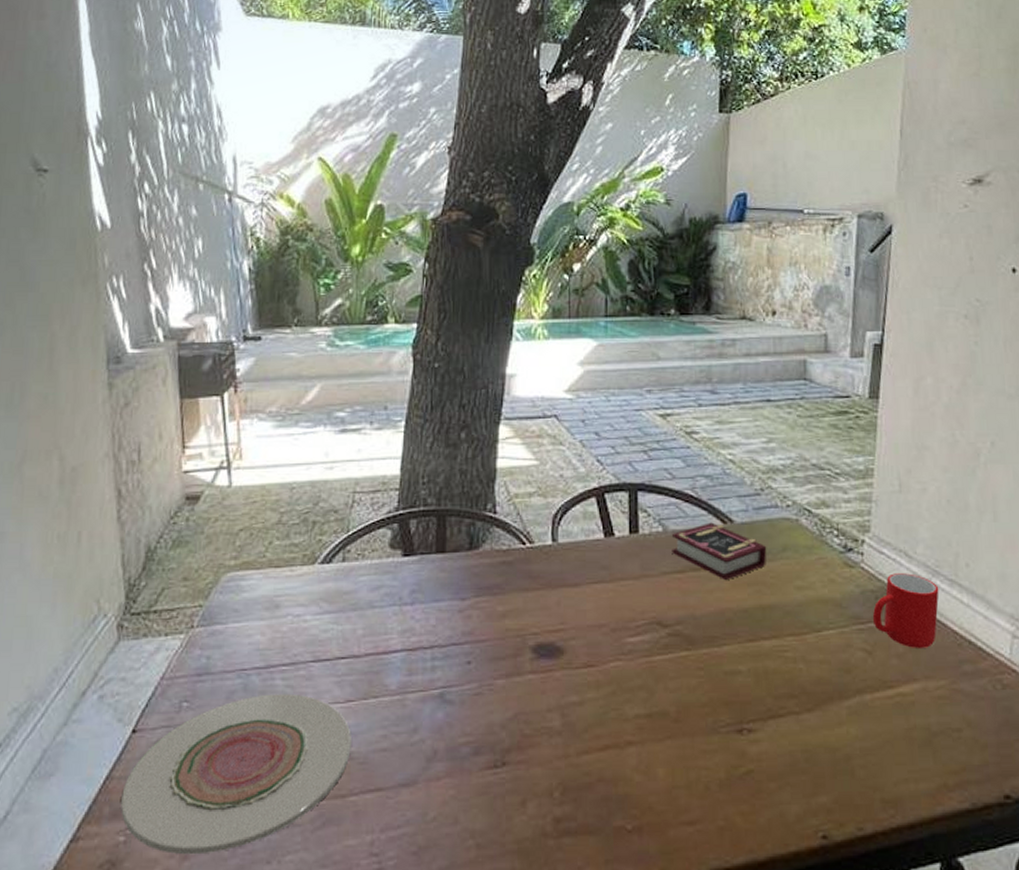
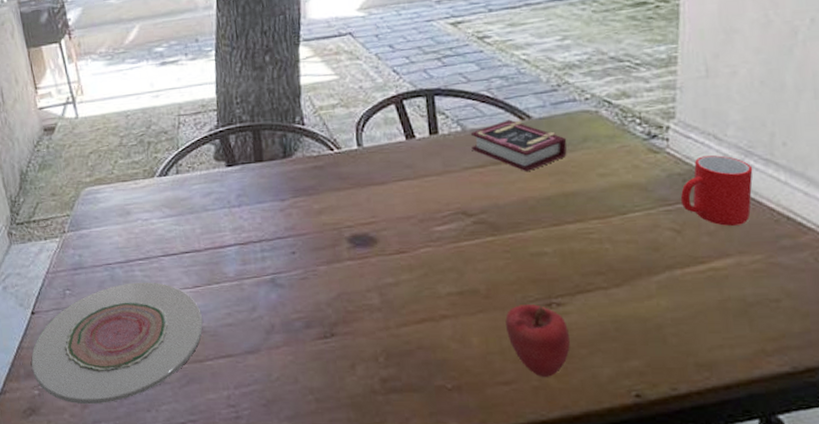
apple: none [694,730,759,817] -> present [505,304,570,378]

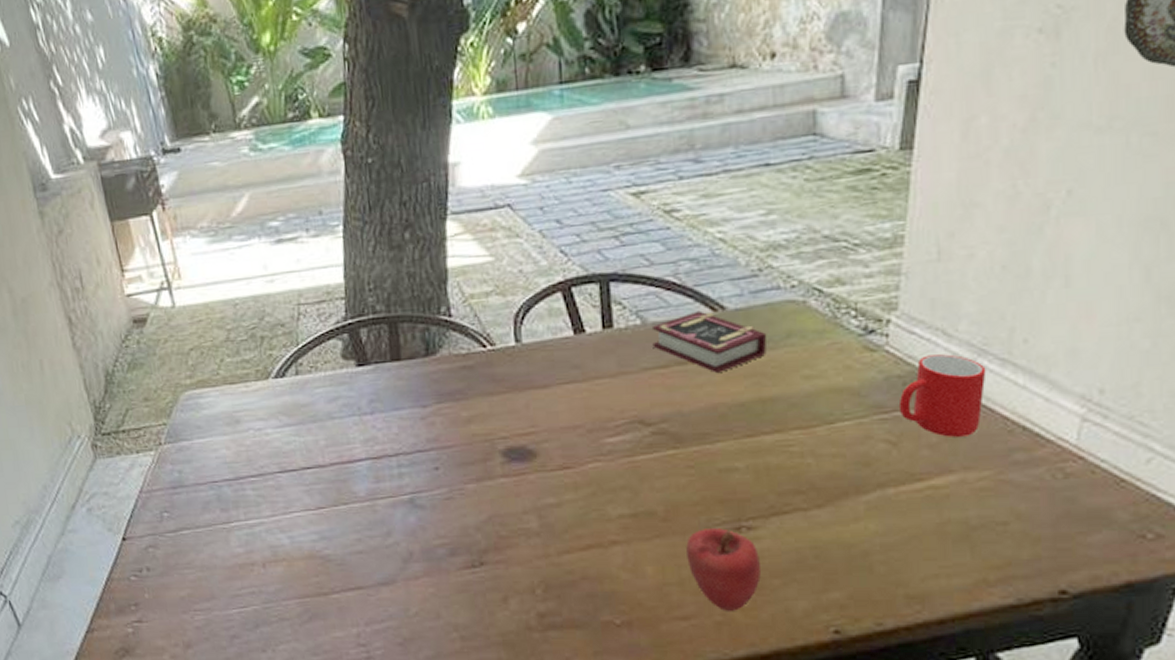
plate: present [31,282,203,405] -> none [123,502,328,644]

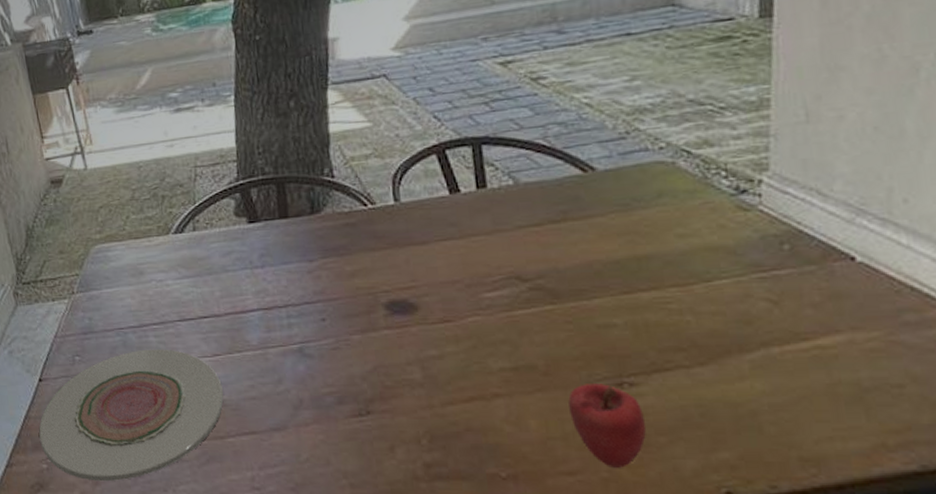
plate: none [123,502,328,644] -> present [39,349,224,482]
book: present [651,310,767,373] -> none [524,171,639,231]
cup: present [898,354,987,437] -> none [777,214,867,297]

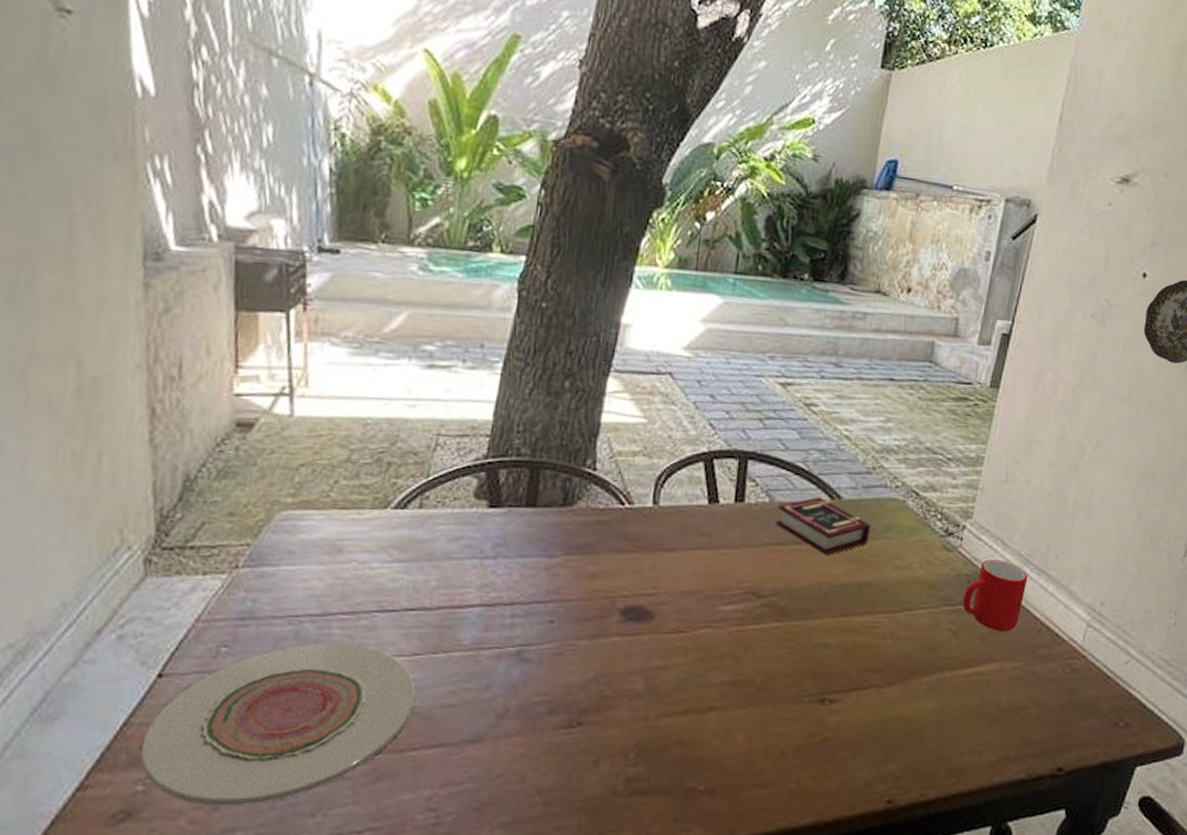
book: none [524,171,639,231] -> present [776,497,871,555]
apple: present [568,384,646,469] -> none [774,699,836,781]
cup: none [777,214,867,297] -> present [962,559,1028,631]

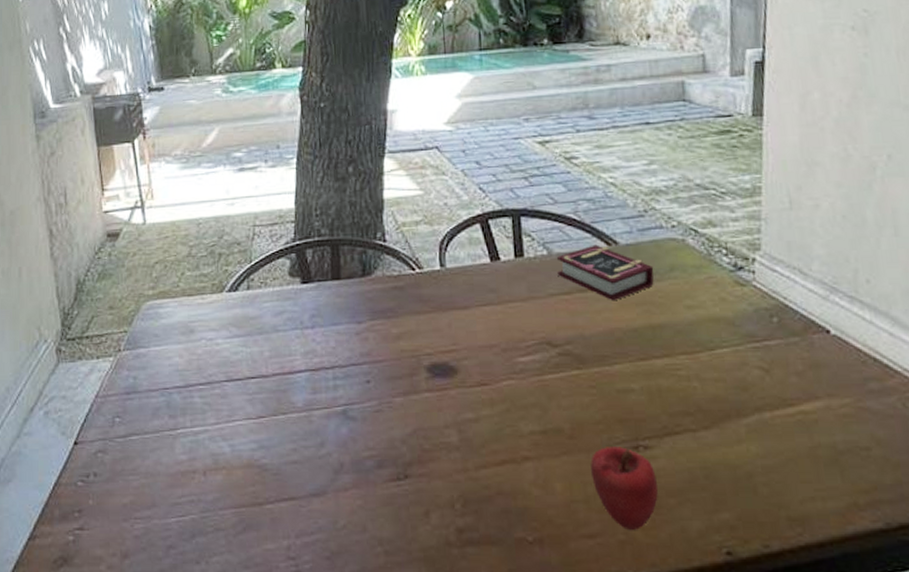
plate: present [140,643,416,807] -> none [69,410,265,554]
apple: none [774,699,836,781] -> present [590,447,658,531]
cup: present [962,559,1028,631] -> none [767,290,839,366]

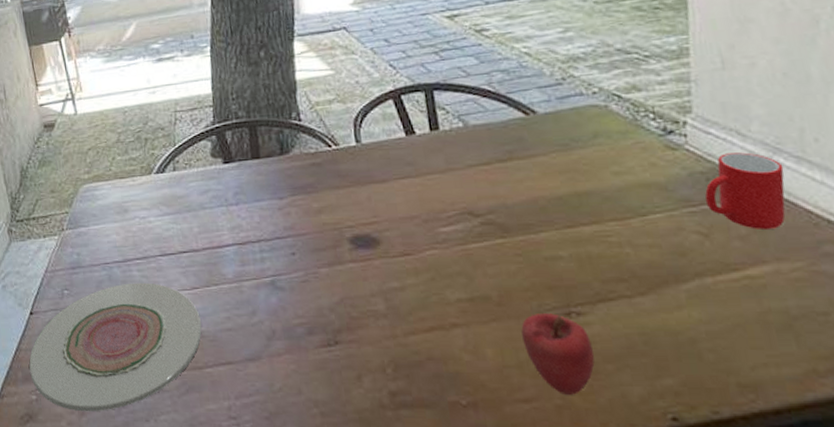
plate: none [69,410,265,554] -> present [29,282,202,412]
book: present [556,244,654,300] -> none [473,114,577,169]
cup: none [767,290,839,366] -> present [705,152,786,229]

